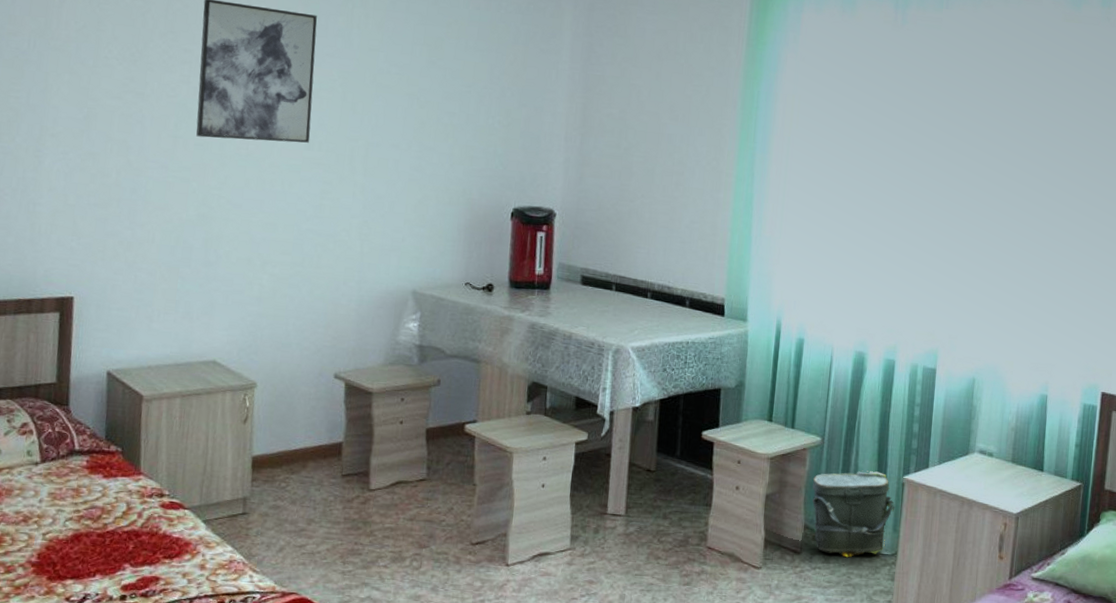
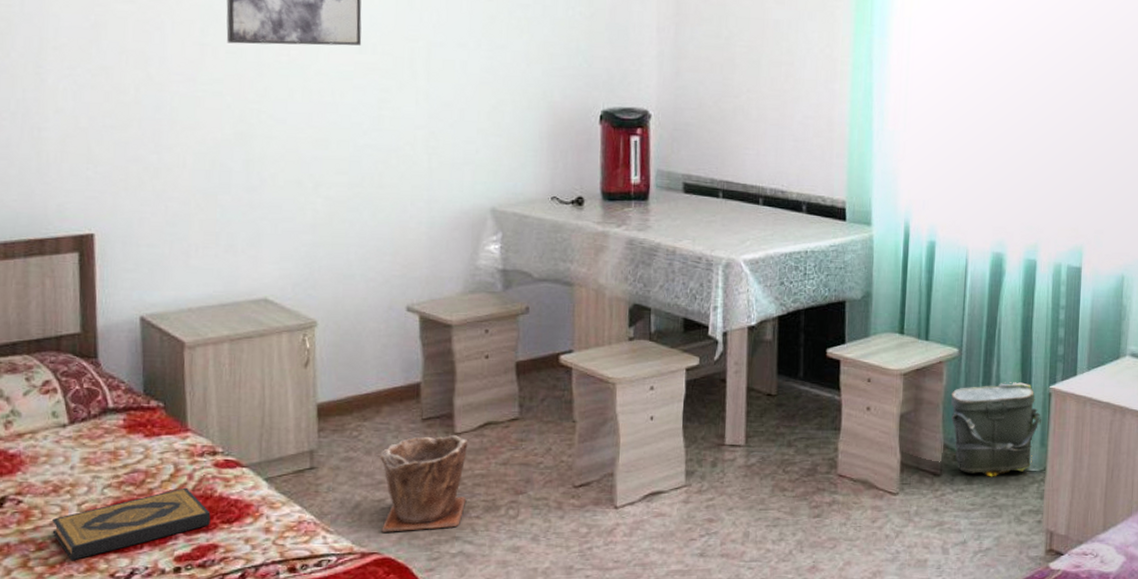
hardback book: none [19,524,155,583] -> present [52,487,211,560]
plant pot: none [301,490,381,576] -> present [380,435,468,532]

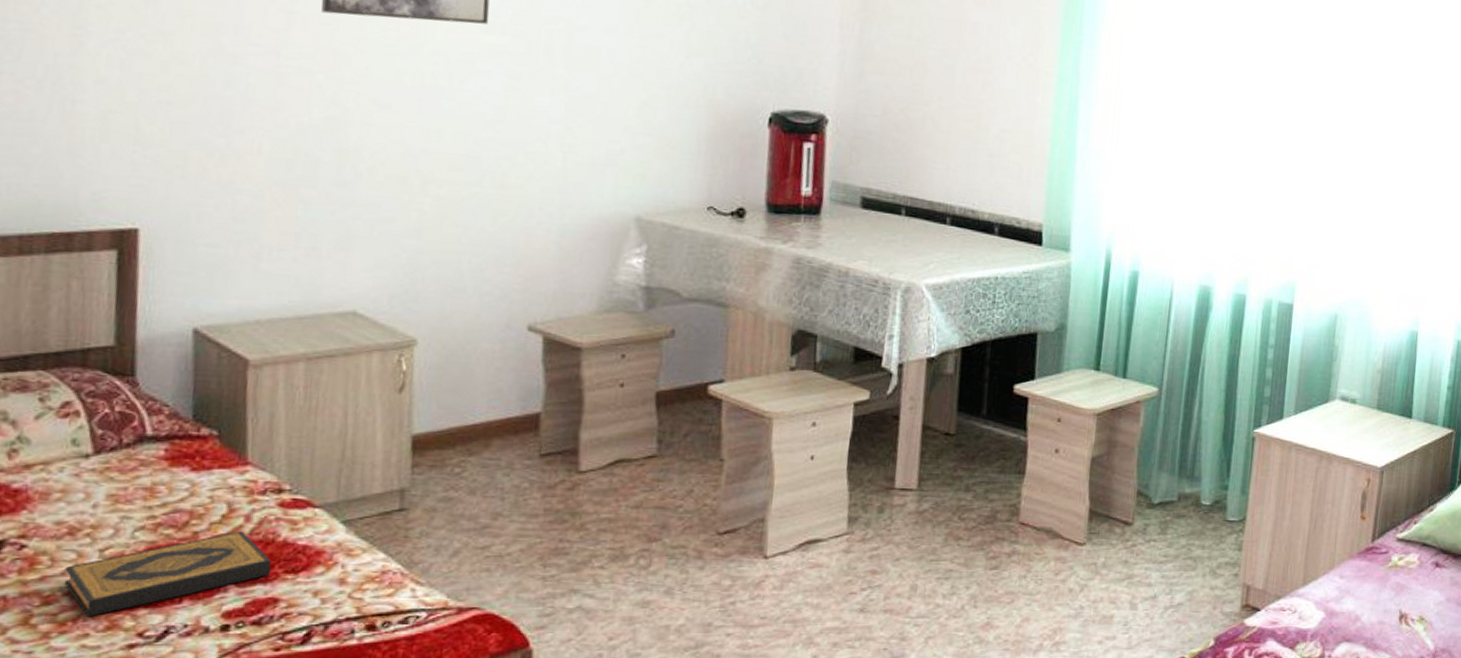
plant pot: present [380,435,468,532] -> none [484,474,595,584]
bag: present [950,382,1042,477] -> none [1146,424,1244,527]

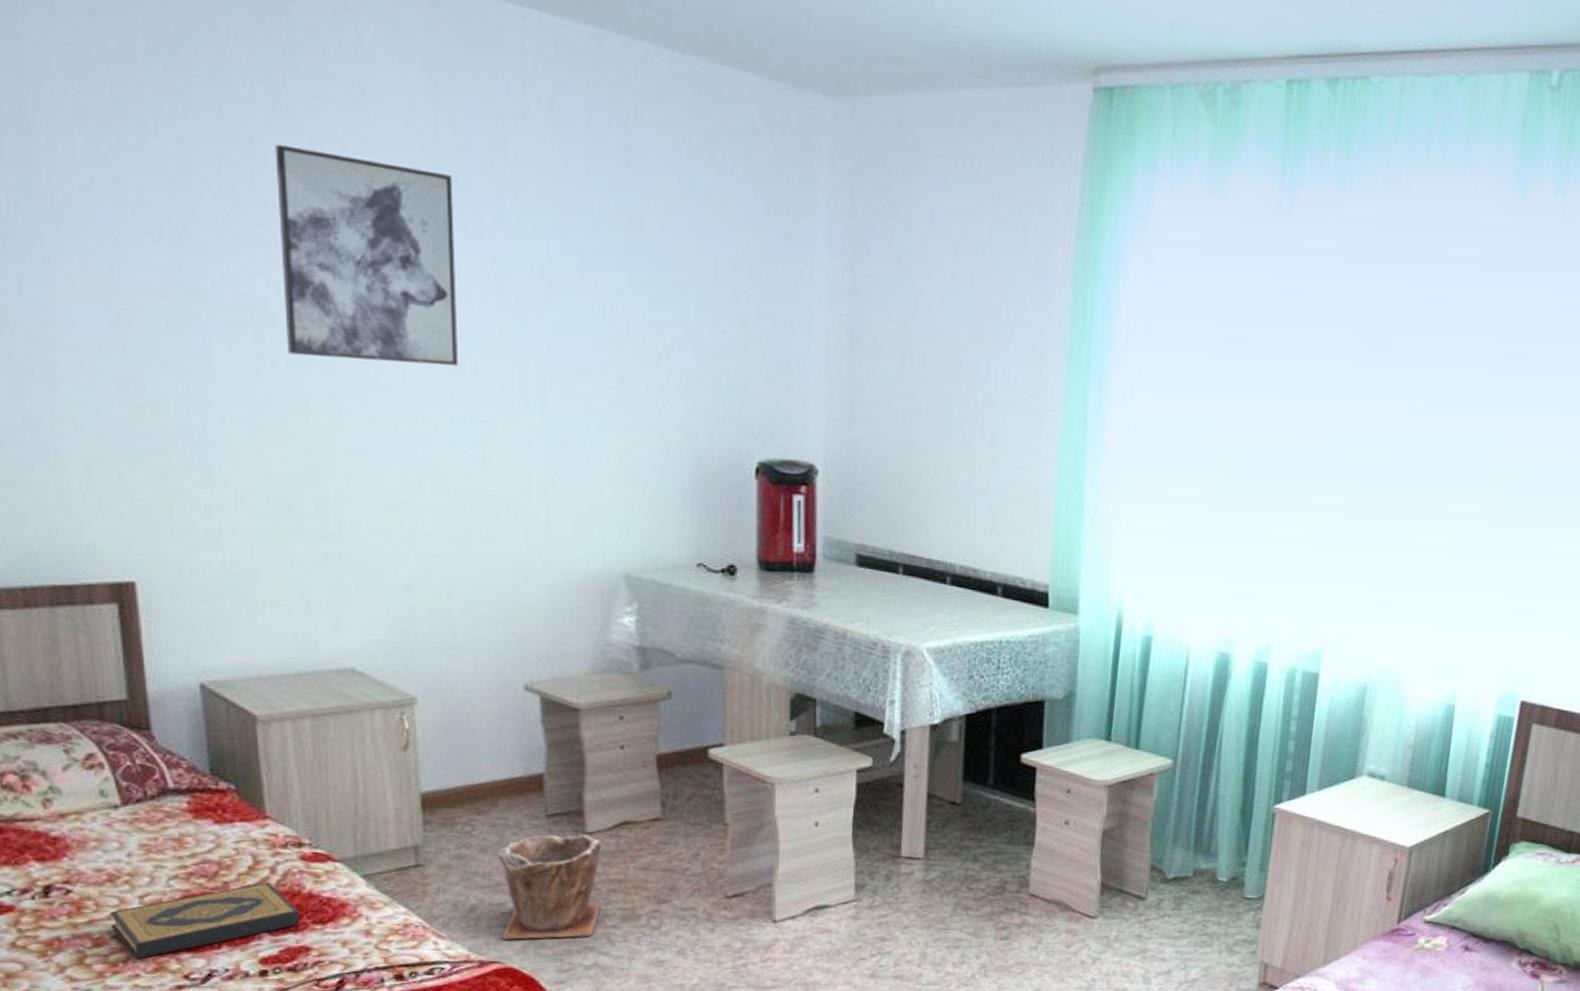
plant pot: none [484,474,595,584] -> present [498,834,602,940]

